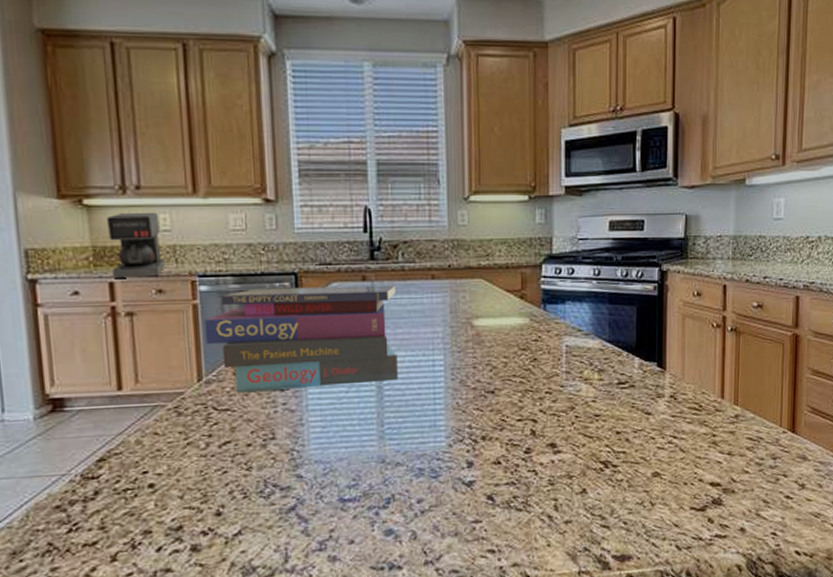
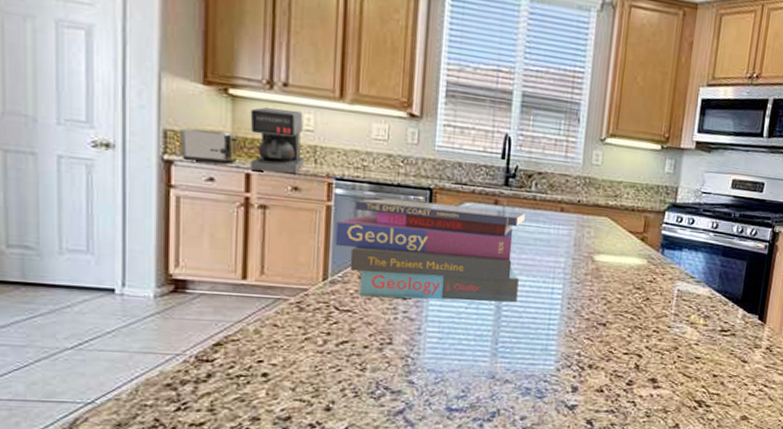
toaster: none [40,243,100,278] -> present [180,127,239,164]

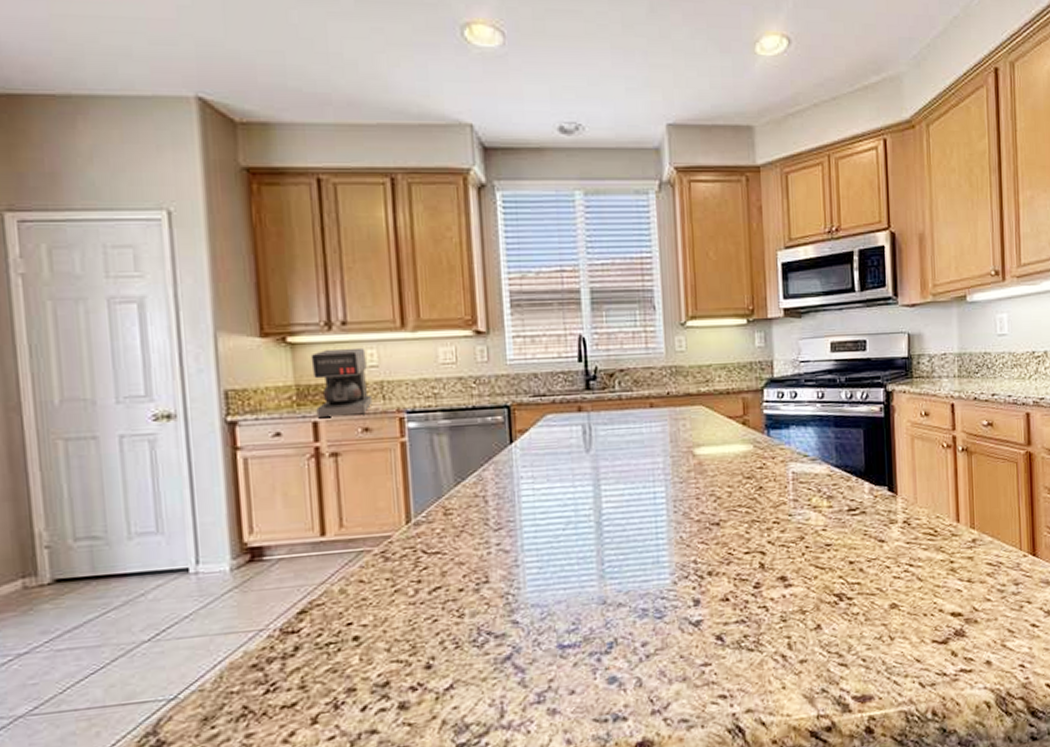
toaster: present [180,127,239,164] -> none [241,381,304,419]
books: present [335,198,525,303] -> none [413,415,618,535]

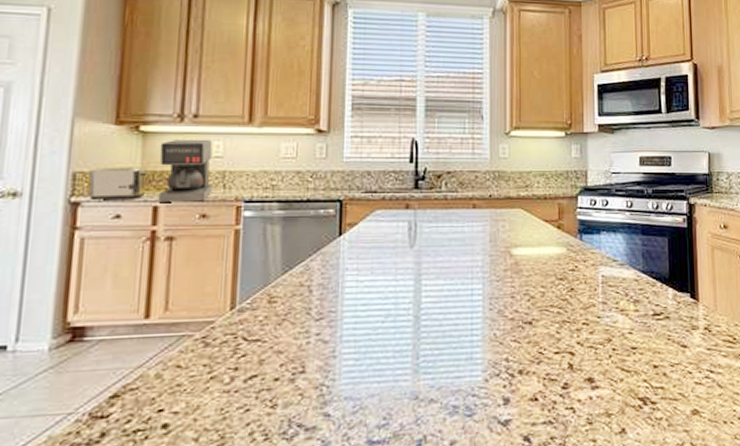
toaster: none [241,381,304,419] -> present [88,167,148,201]

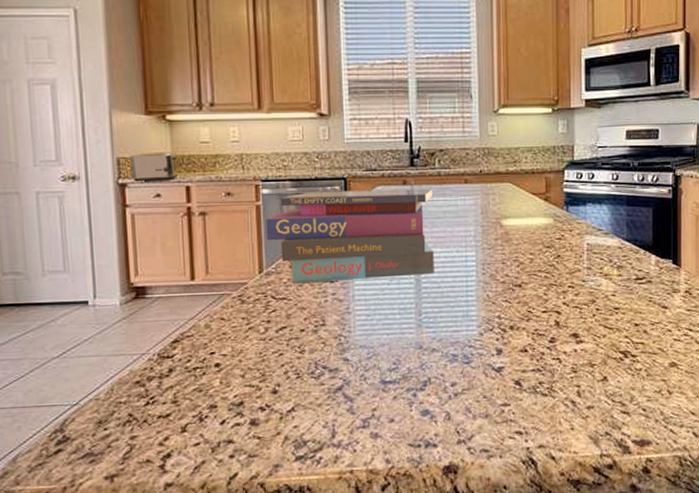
coffee maker: present [158,139,213,204] -> none [185,125,234,184]
books: none [243,213,437,322] -> present [265,188,434,284]

